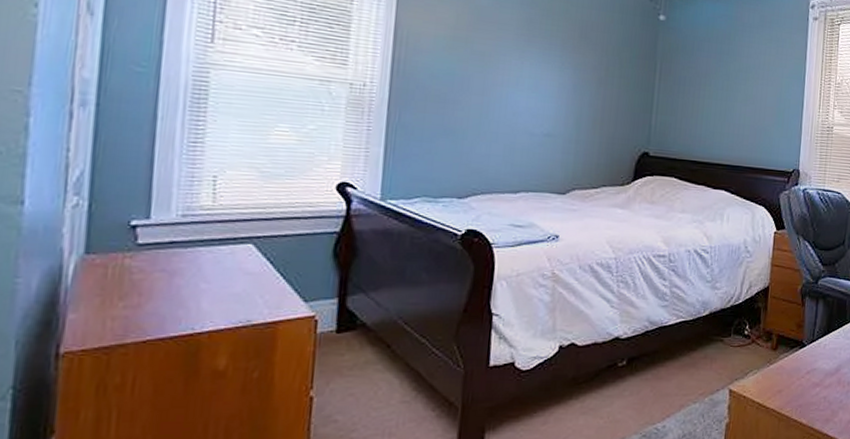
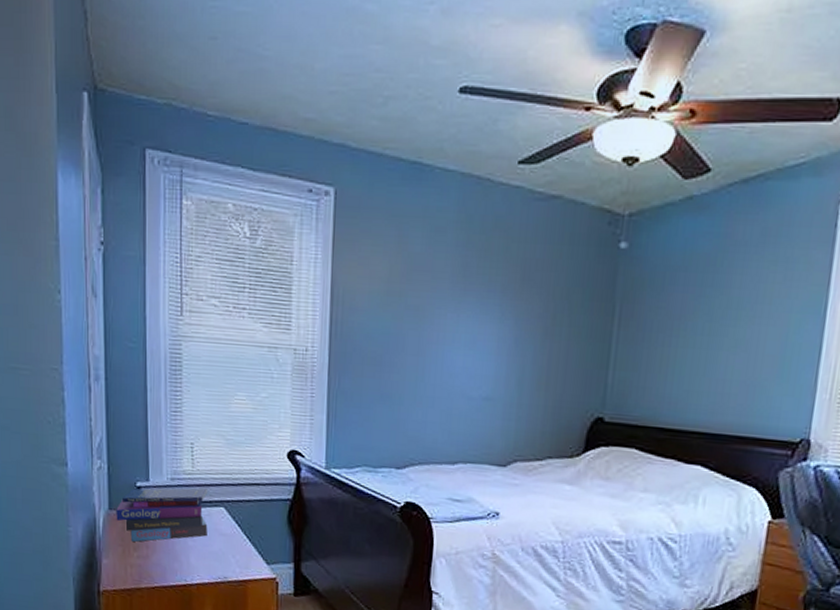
books: none [95,224,233,289] -> present [116,487,208,542]

